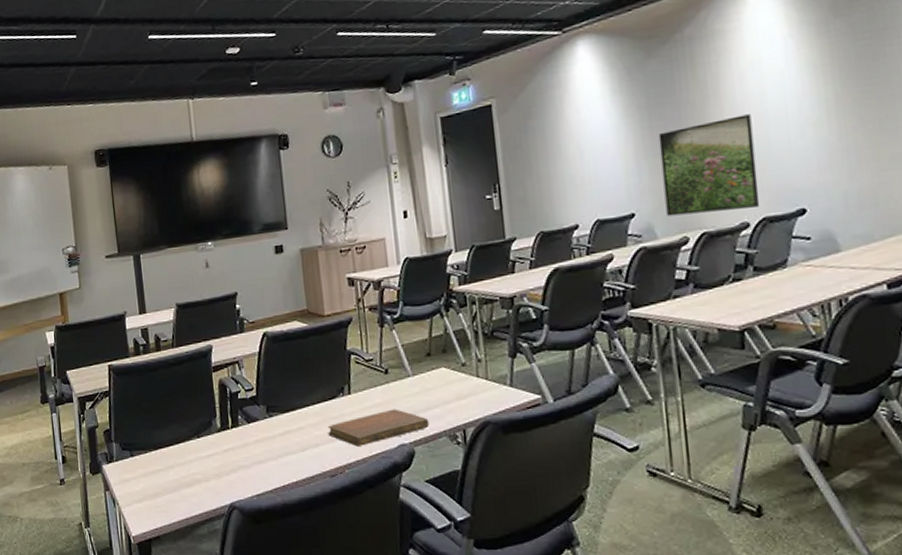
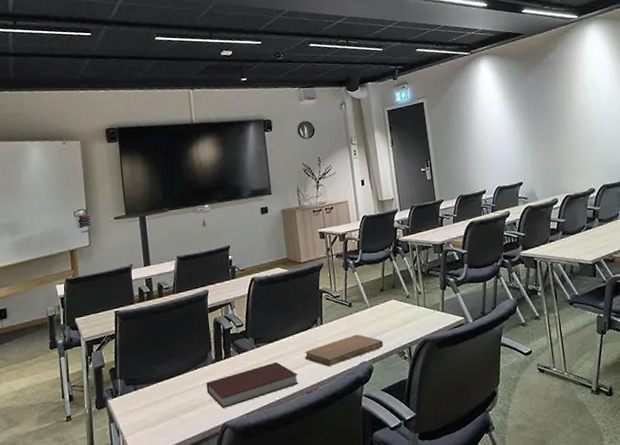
notebook: none [210,435,320,486] -> present [206,361,298,409]
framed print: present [658,114,760,216] -> none [535,115,601,184]

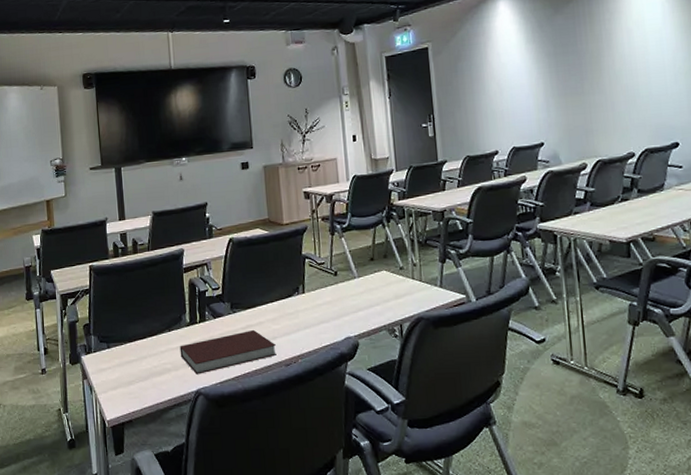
notebook: present [304,334,384,367] -> none [284,306,372,339]

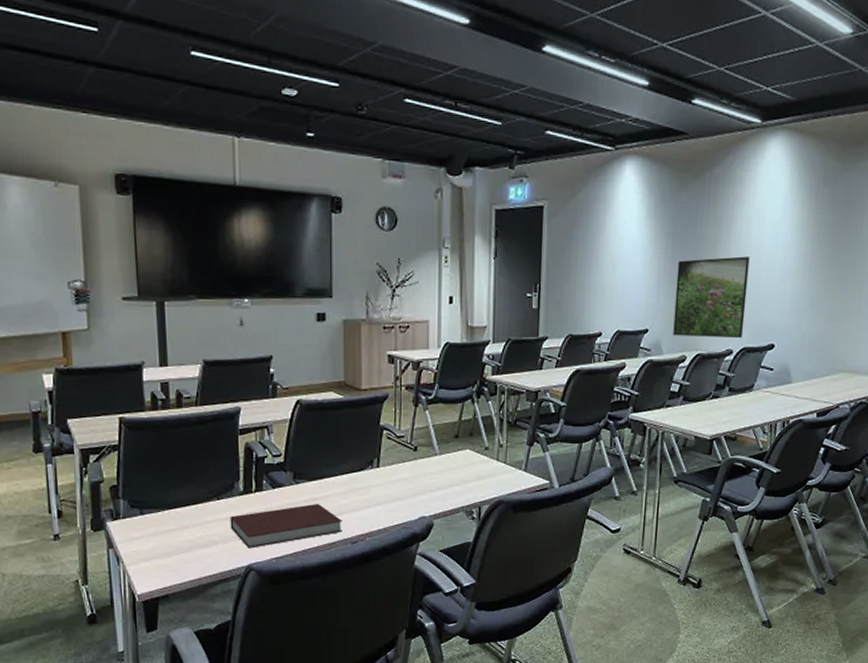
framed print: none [563,64,643,146] -> present [673,256,750,338]

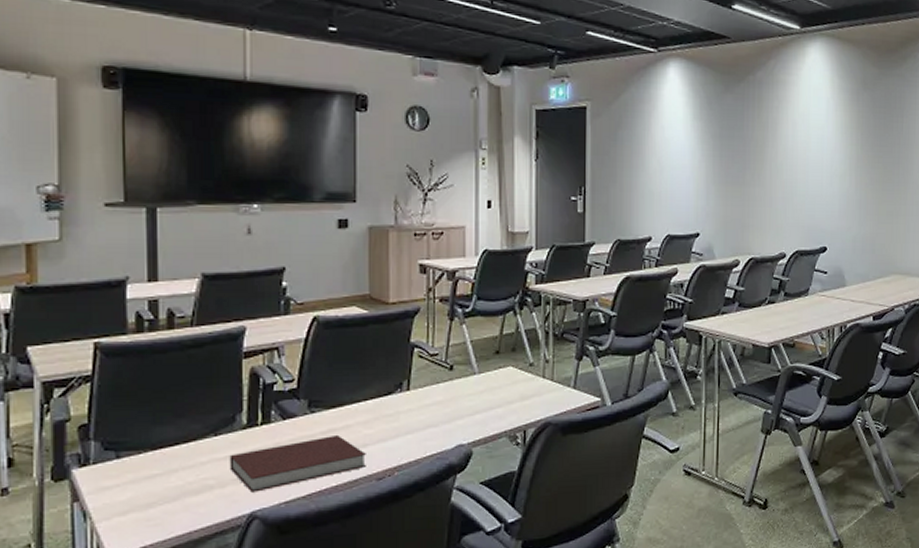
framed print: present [673,256,750,338] -> none [725,159,797,241]

